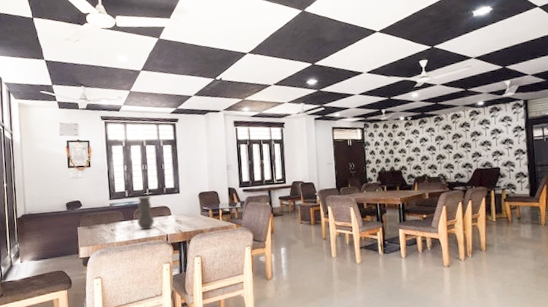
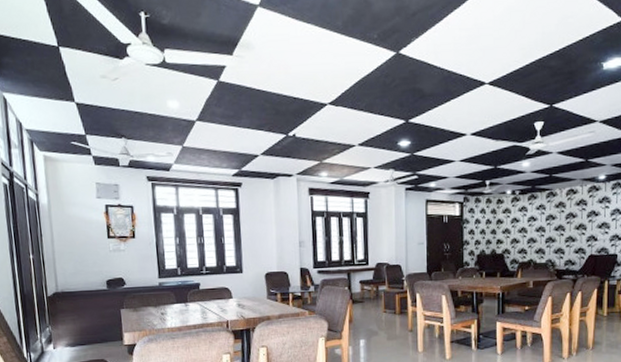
vase: present [136,195,155,230] -> none [191,274,213,314]

